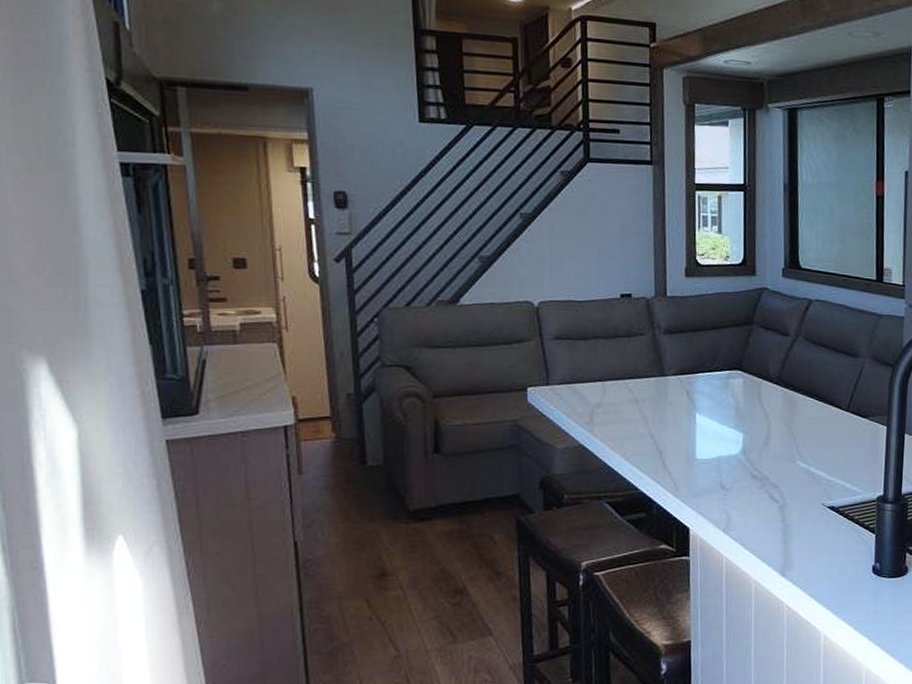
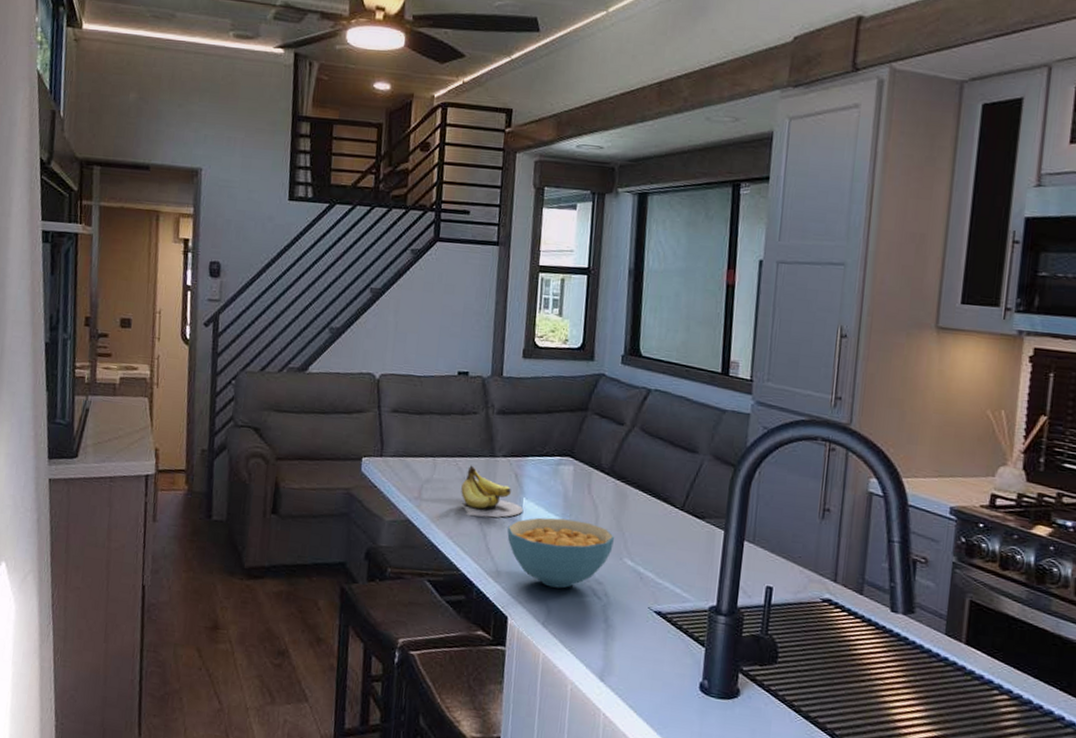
banana: none [633,386,697,435] -> present [461,465,524,518]
cereal bowl: none [682,429,786,496] -> present [507,517,614,589]

